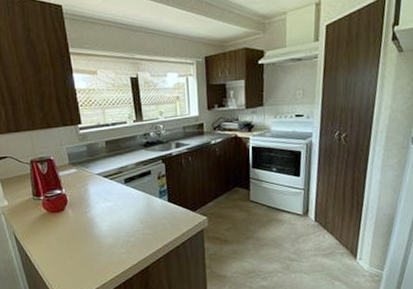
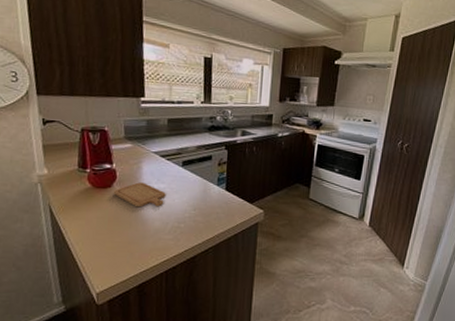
chopping board: none [67,203,114,227] -> present [114,182,166,208]

